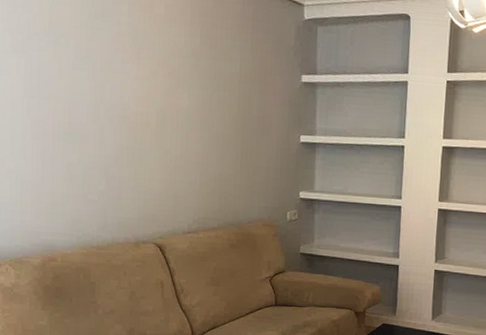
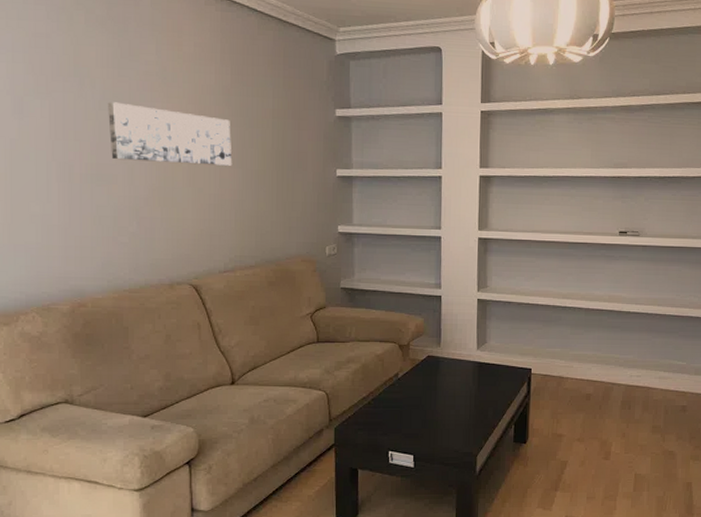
wall art: none [81,62,199,129] -> present [108,102,232,166]

